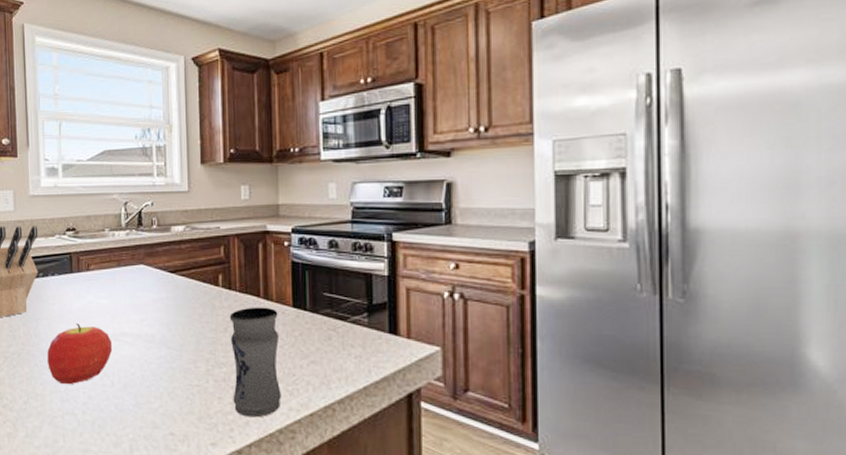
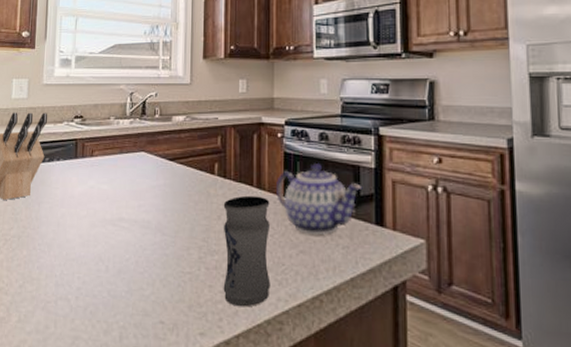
fruit: present [47,324,113,384] -> none [46,208,110,268]
teapot: none [284,272,375,346] -> present [276,164,363,236]

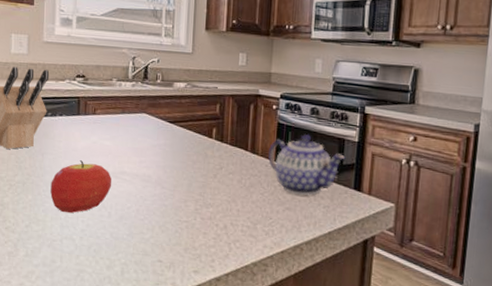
fruit: none [46,208,110,268] -> present [50,160,112,213]
jar: present [223,195,270,308] -> none [216,158,262,252]

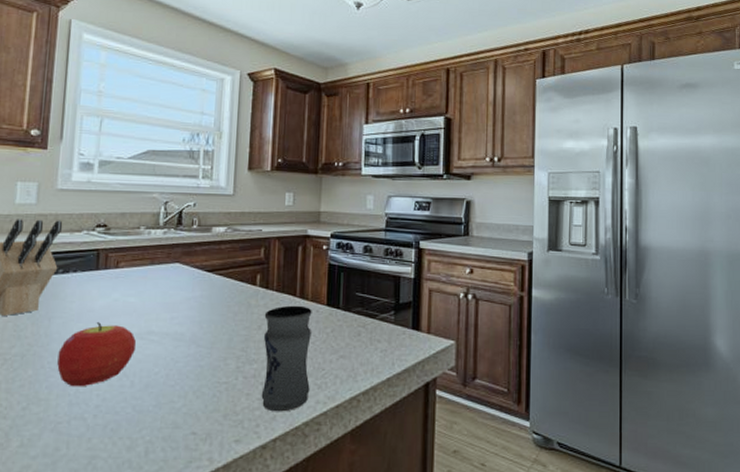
jar: none [216,158,262,252] -> present [261,305,312,412]
teapot: present [268,134,346,196] -> none [319,274,402,341]

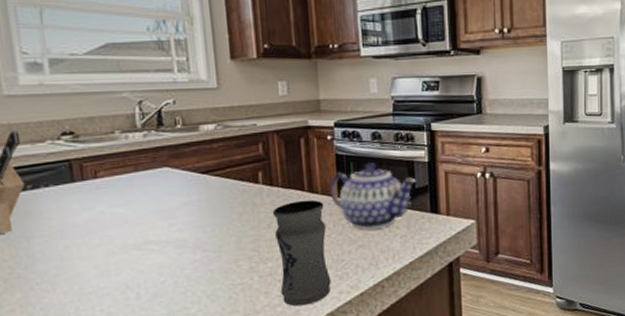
fruit: present [57,322,137,386] -> none [46,237,136,305]
teapot: none [319,274,402,341] -> present [330,162,417,230]

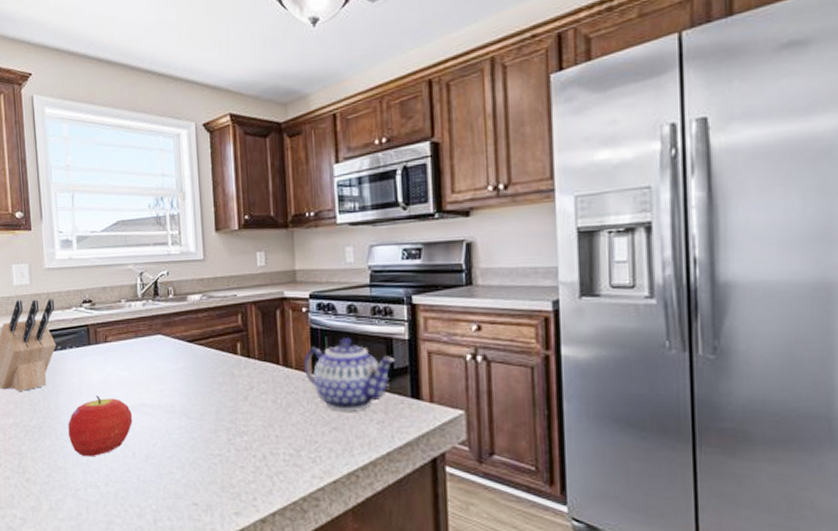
fruit: none [46,237,136,305] -> present [68,396,133,456]
jar: present [272,199,331,307] -> none [249,374,304,486]

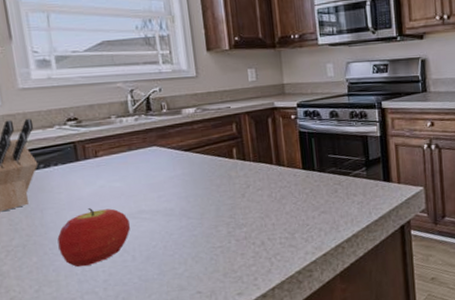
teapot: present [304,338,396,412] -> none [294,138,371,198]

